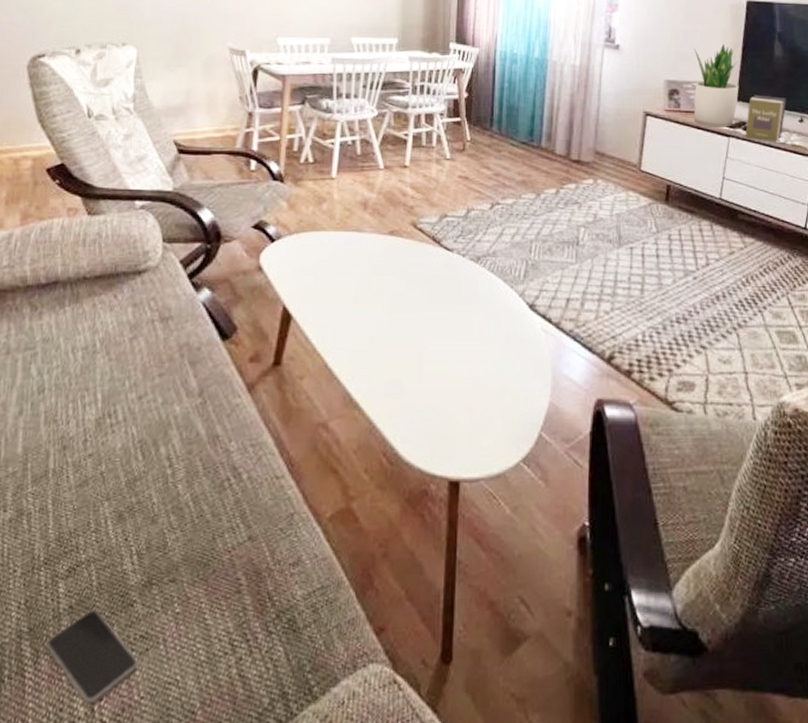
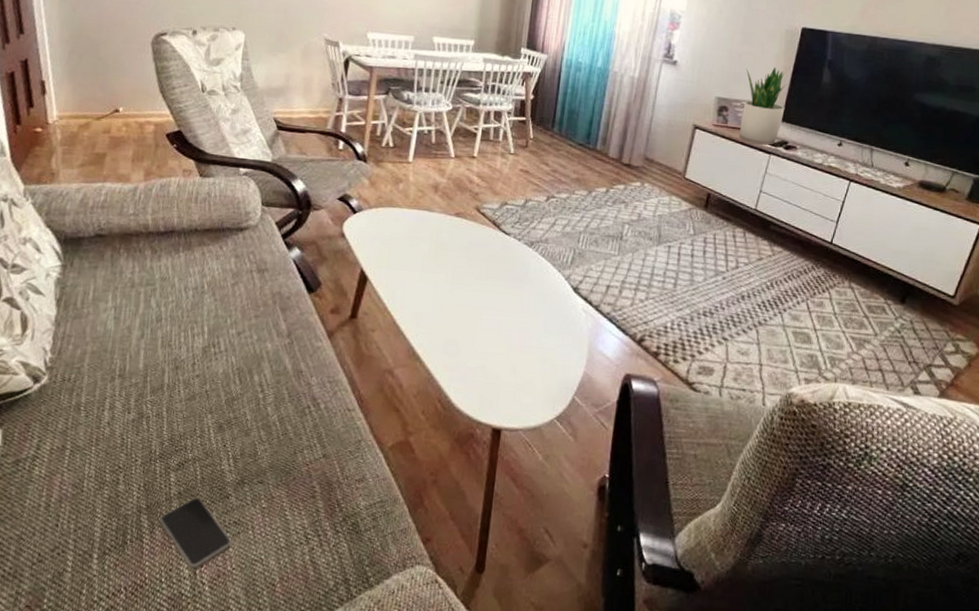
books: present [745,94,787,143] -> none [785,117,828,163]

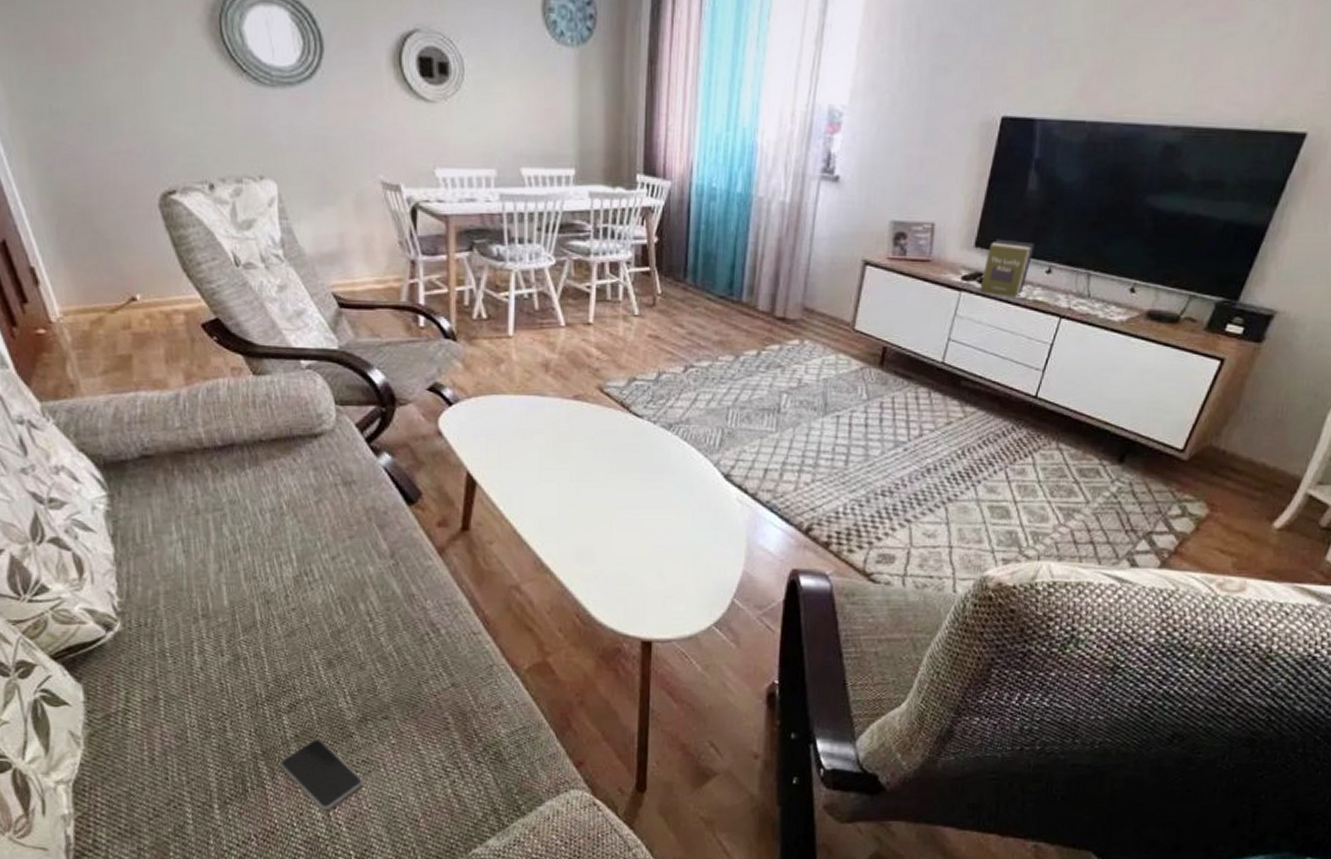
planter: present [738,67,787,146] -> none [920,175,982,281]
books: none [785,117,828,163] -> present [980,239,1035,298]

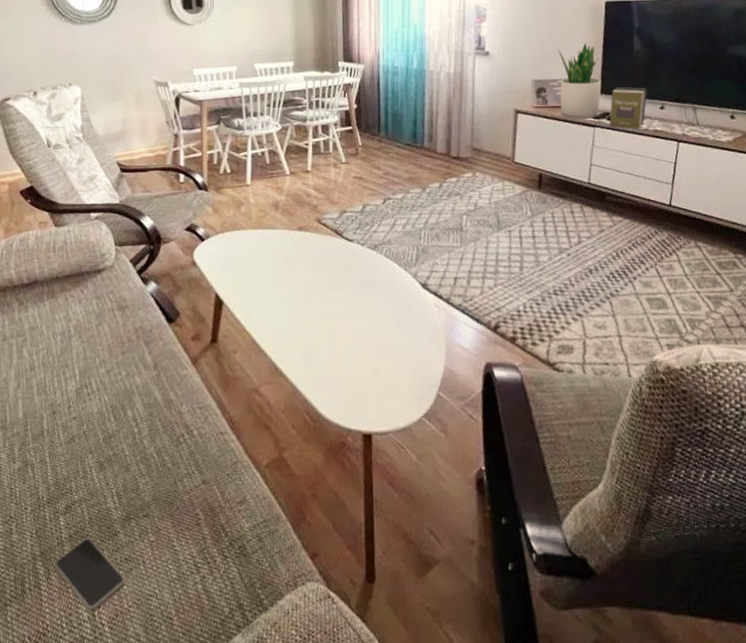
planter: none [920,175,982,281] -> present [557,43,602,120]

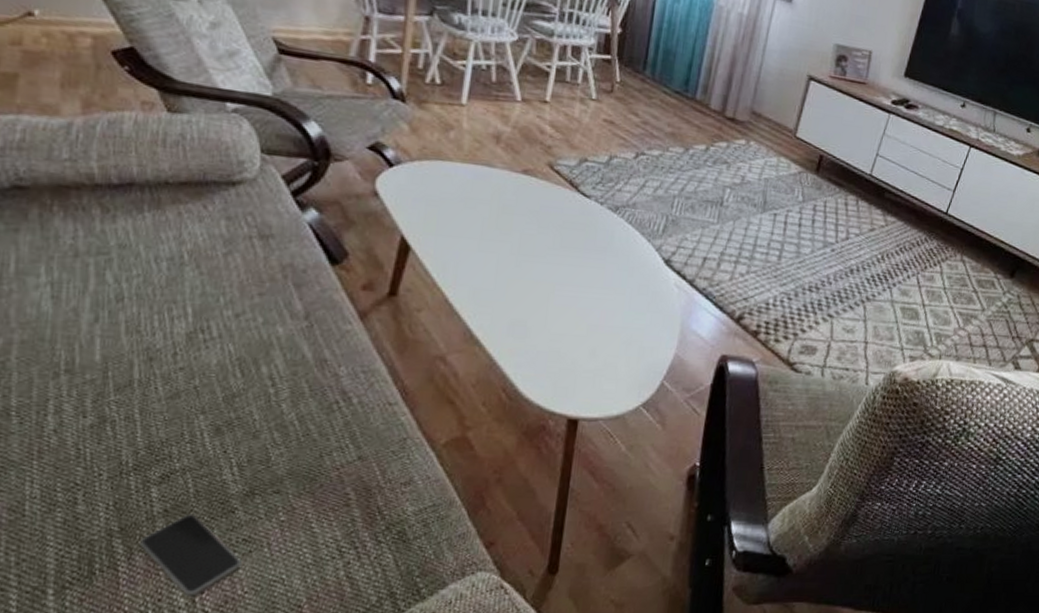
planter: present [557,43,602,120] -> none [857,13,913,104]
books: present [609,87,648,129] -> none [906,72,953,125]

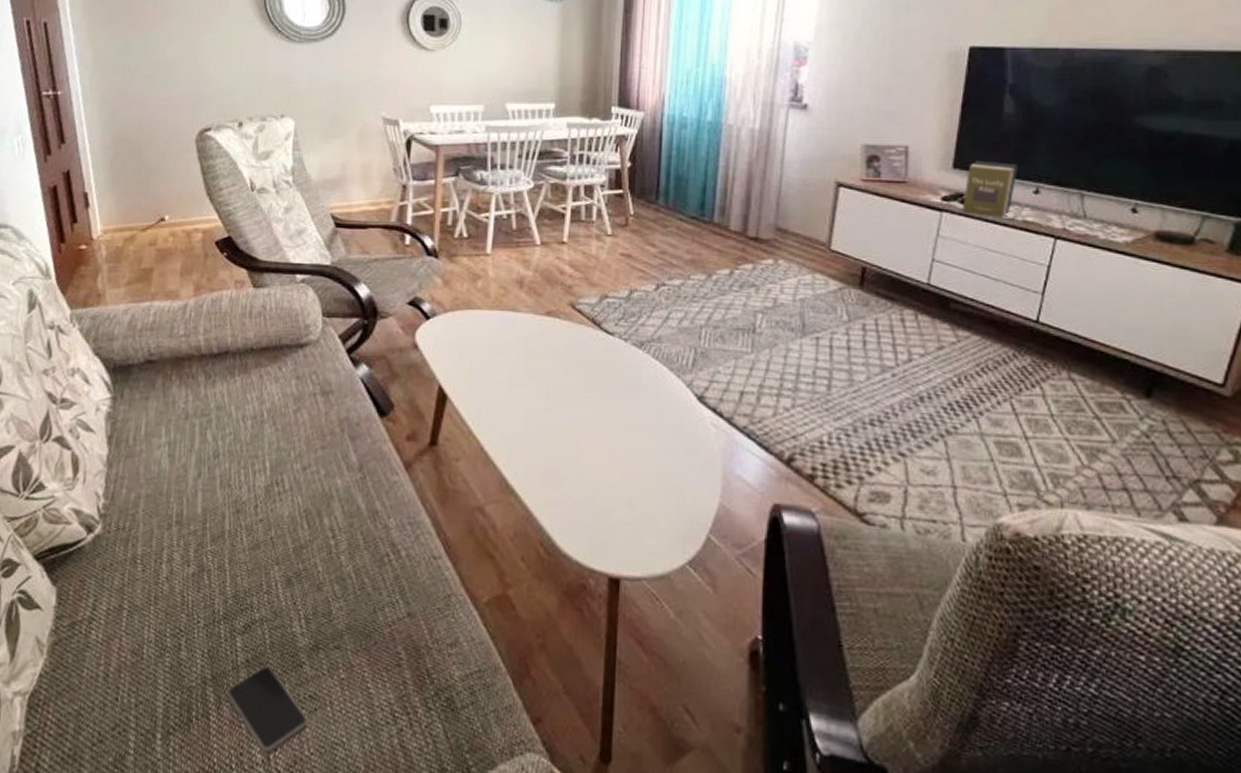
books: none [906,72,953,125] -> present [962,160,1018,218]

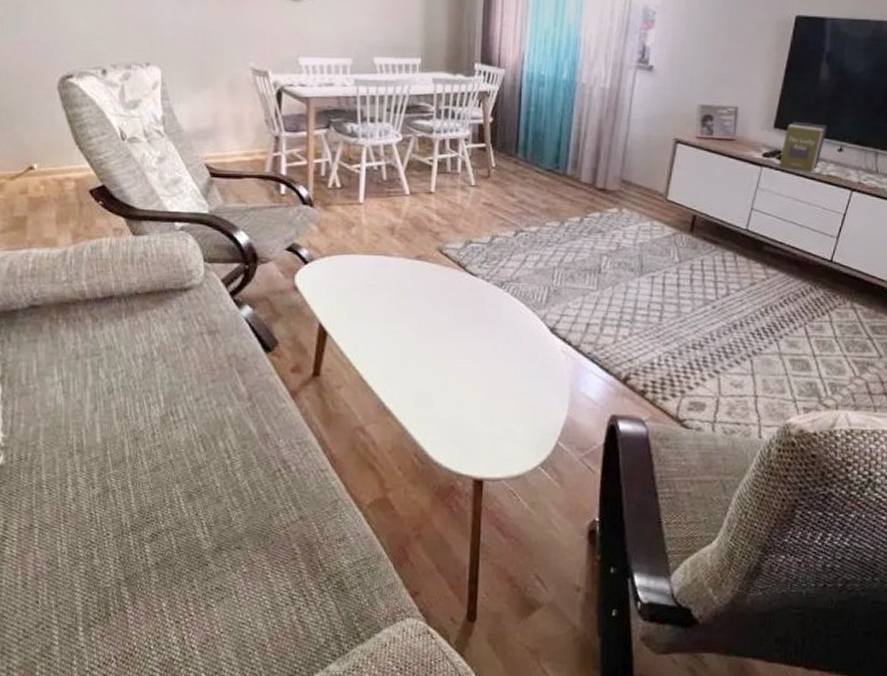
mobile phone: present [227,665,308,754] -> none [141,566,216,635]

